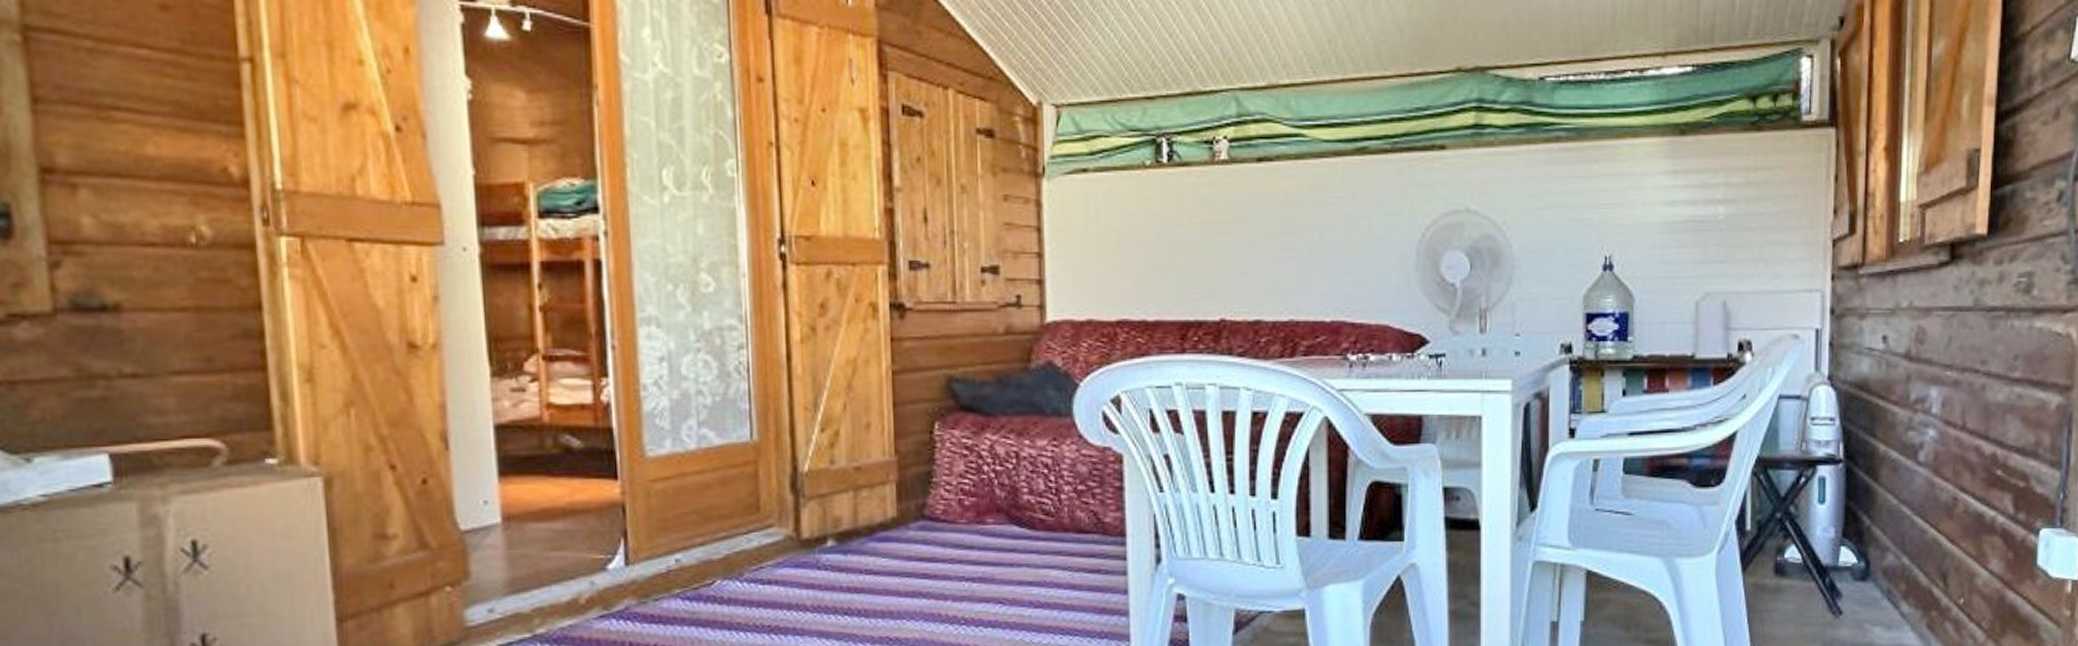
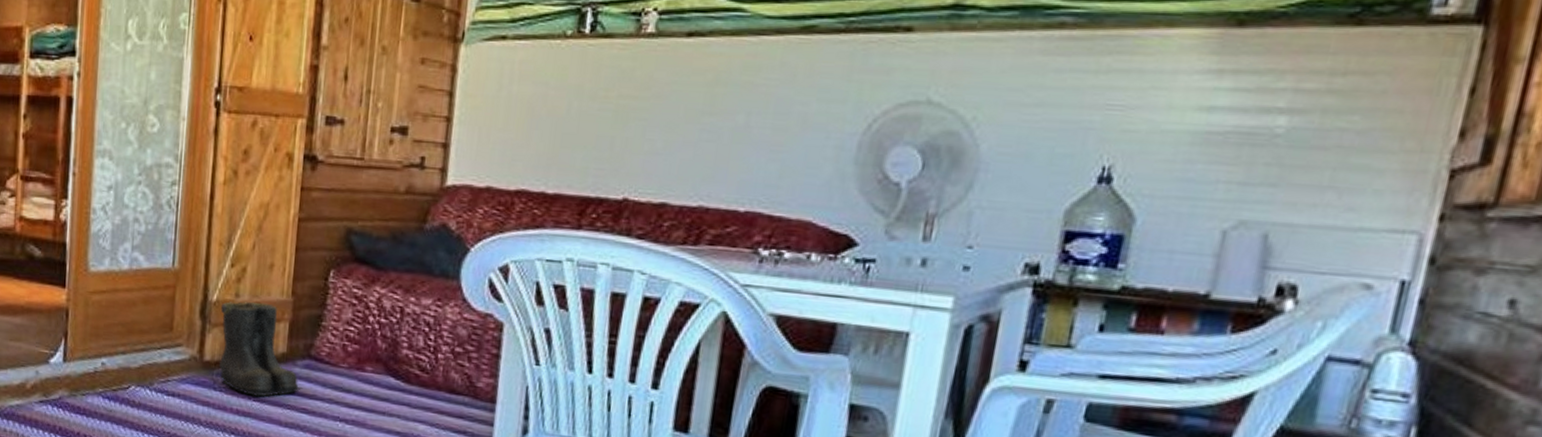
boots: none [815,466,920,569] -> present [219,301,303,397]

